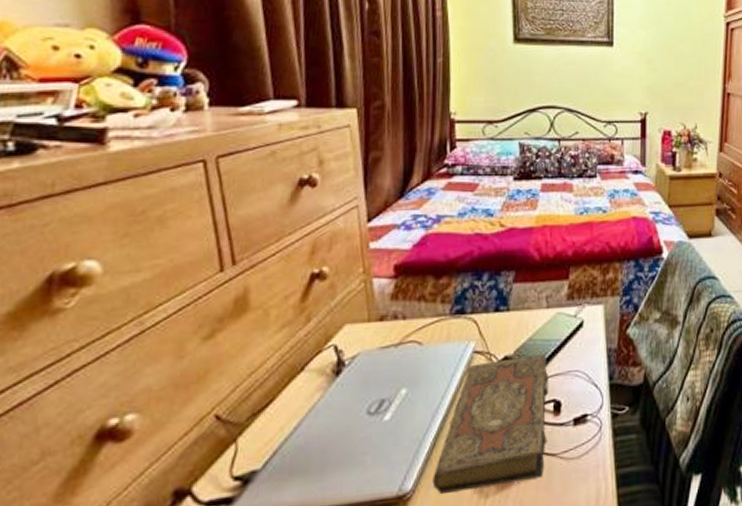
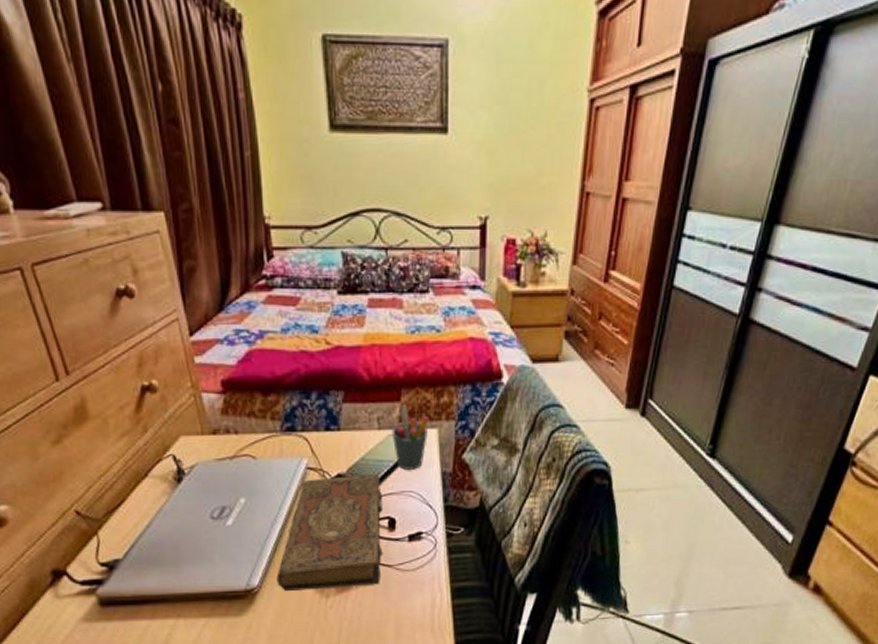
pen holder: none [559,283,596,348] -> present [391,405,429,470]

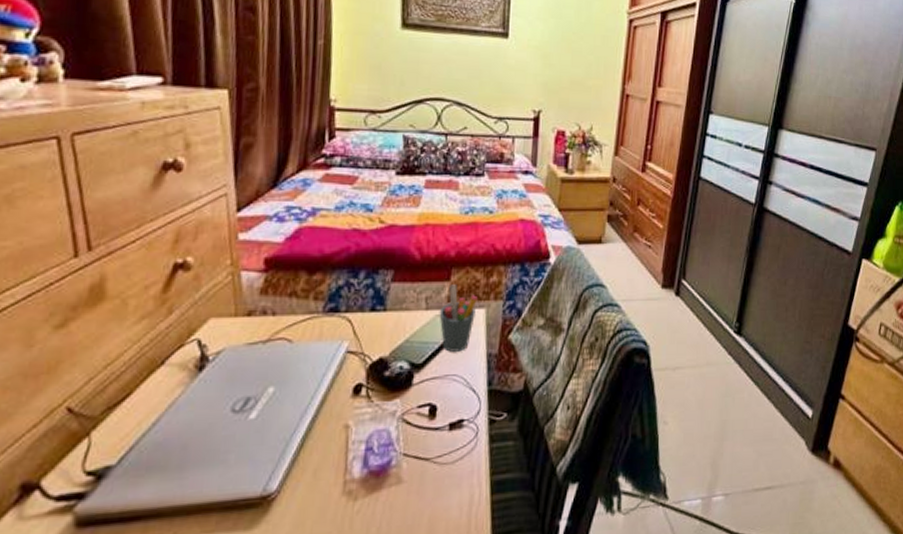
book: present [276,474,383,592] -> none [299,357,425,496]

